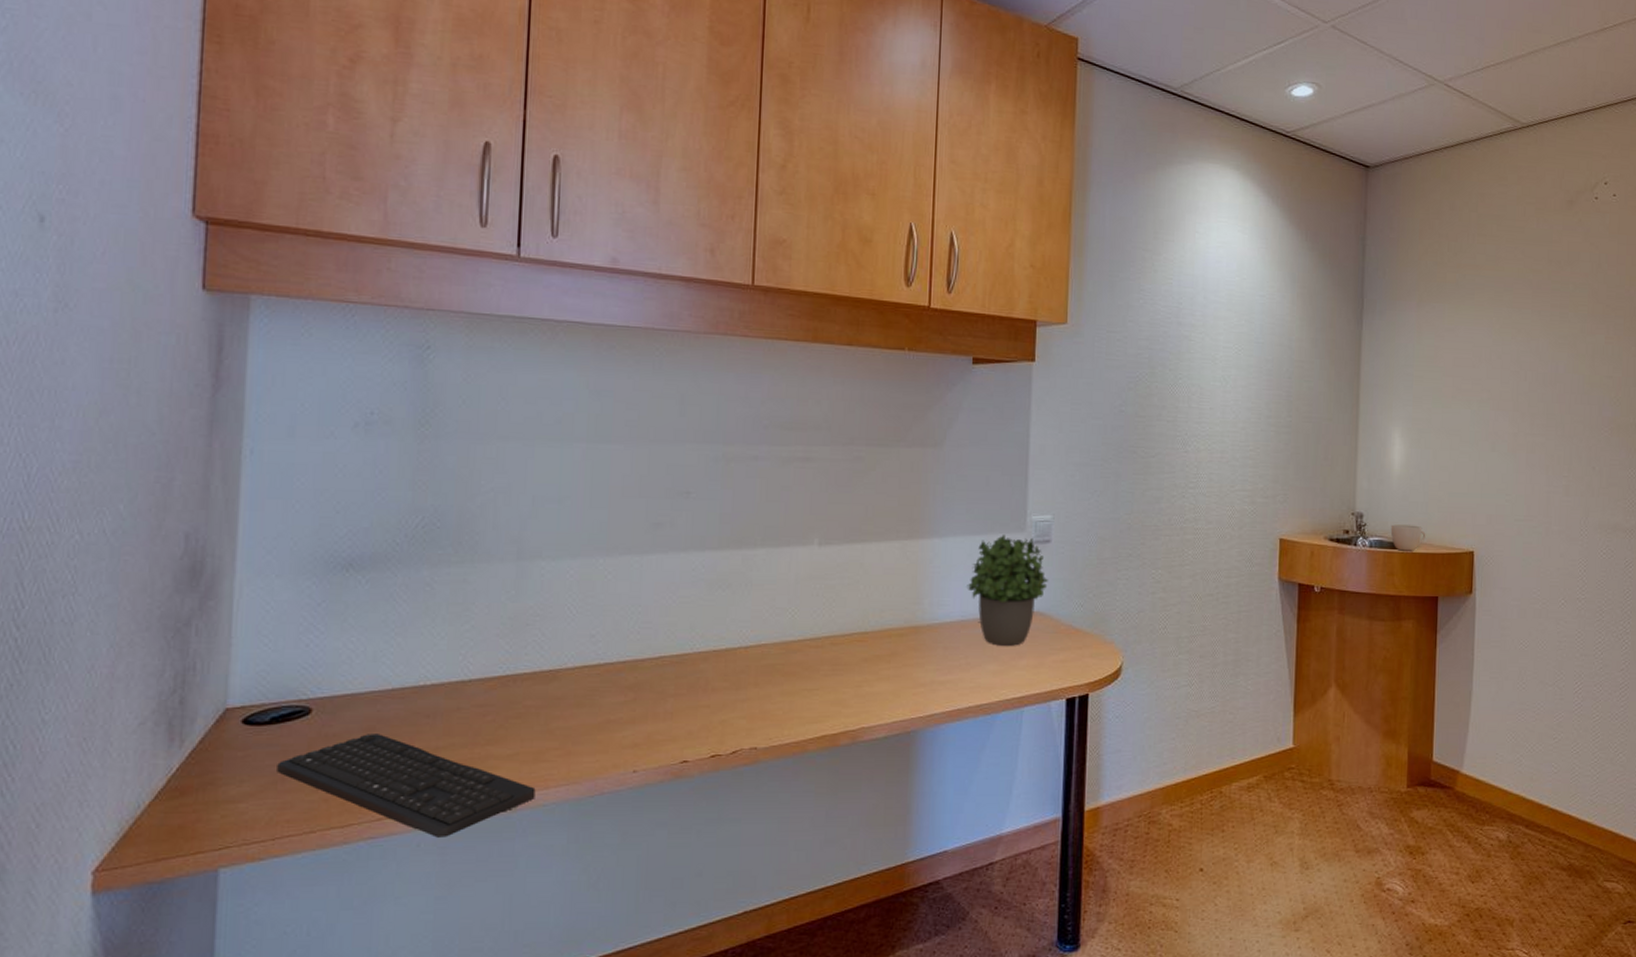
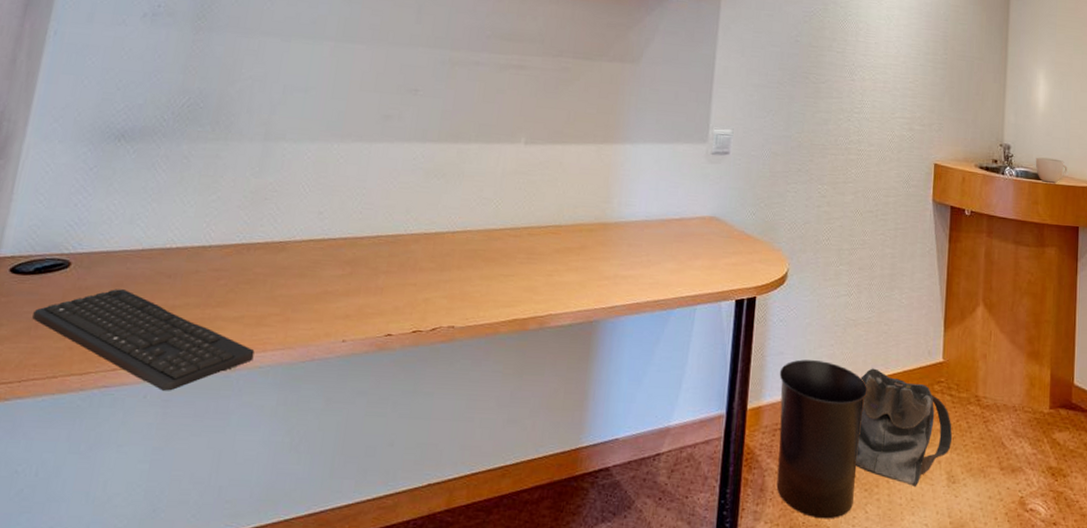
potted plant: present [967,533,1048,646] -> none [652,143,725,247]
waste bin: none [1117,756,1214,915] -> present [776,359,868,519]
backpack: none [1203,759,1305,877] -> present [856,368,953,488]

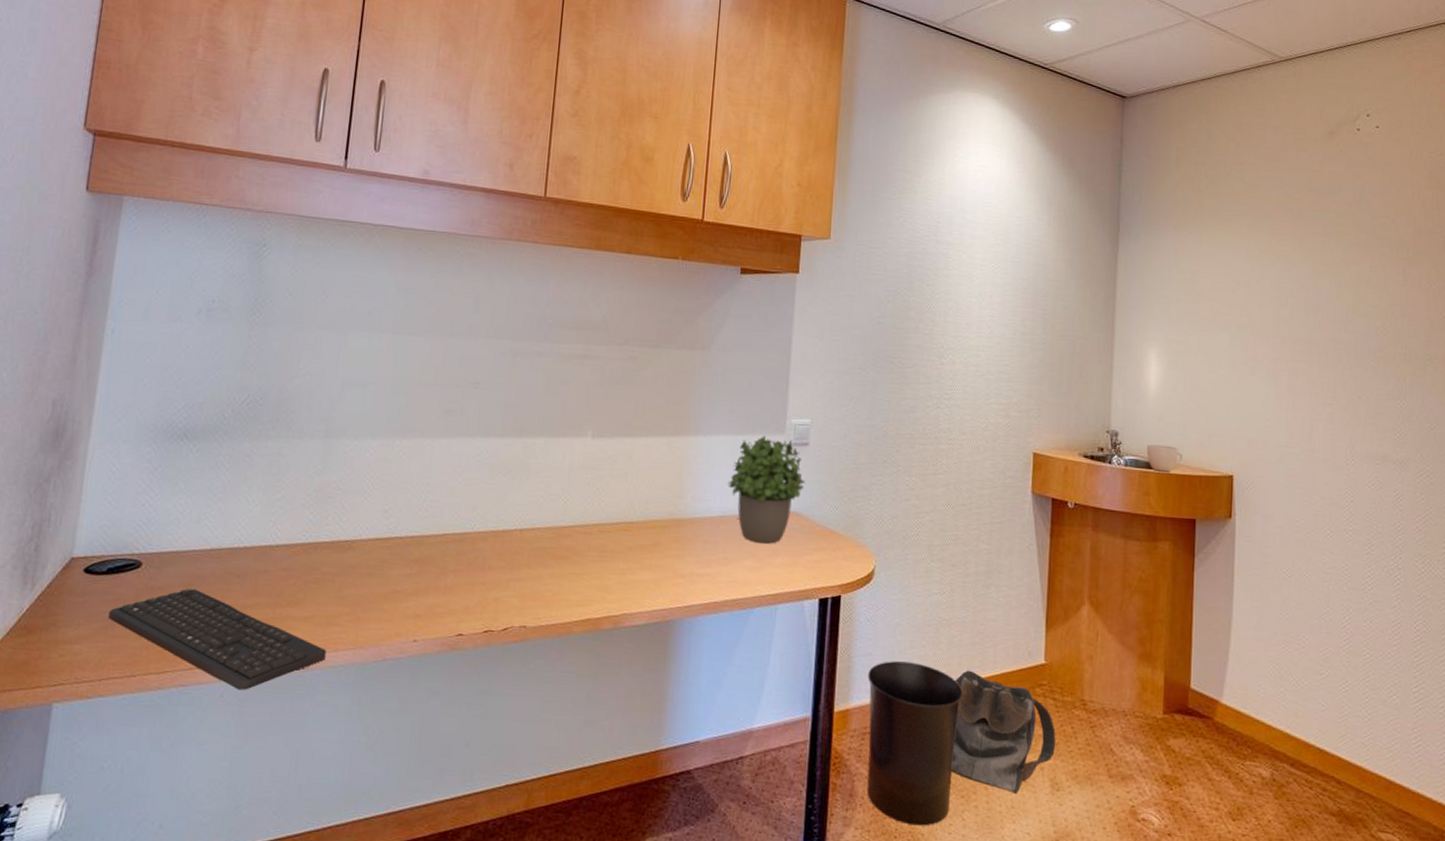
potted plant: none [652,143,725,247] -> present [727,435,805,544]

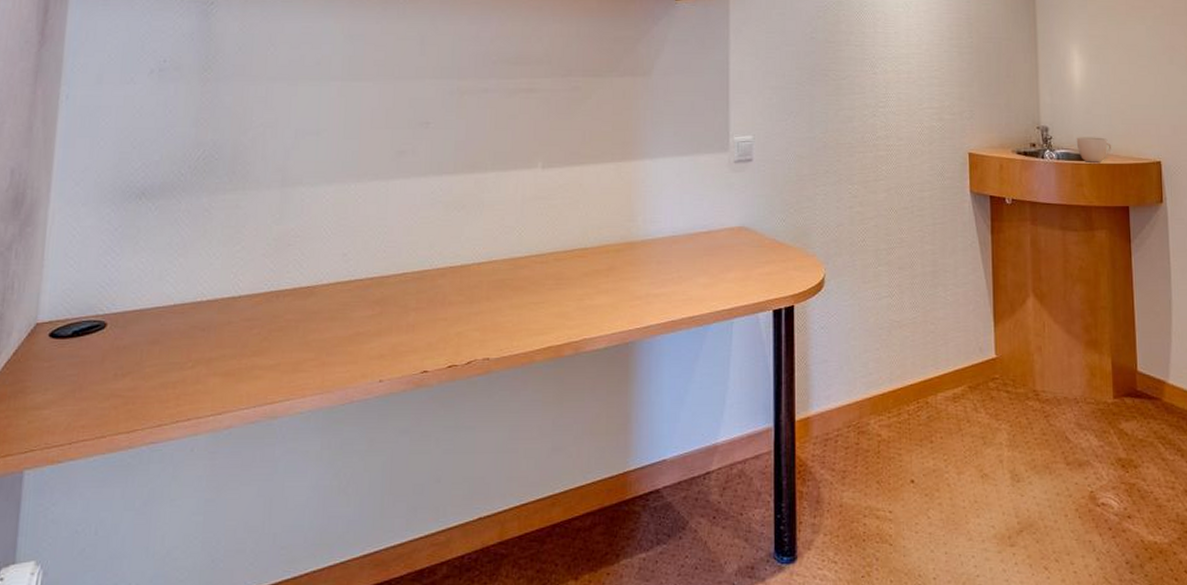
computer keyboard: present [108,589,327,690] -> none [76,346,294,443]
potted plant: present [727,435,805,544] -> none [677,154,751,260]
waste bin: present [867,661,964,826] -> none [825,366,920,527]
backpack: present [951,670,1056,795] -> none [910,370,1013,489]

